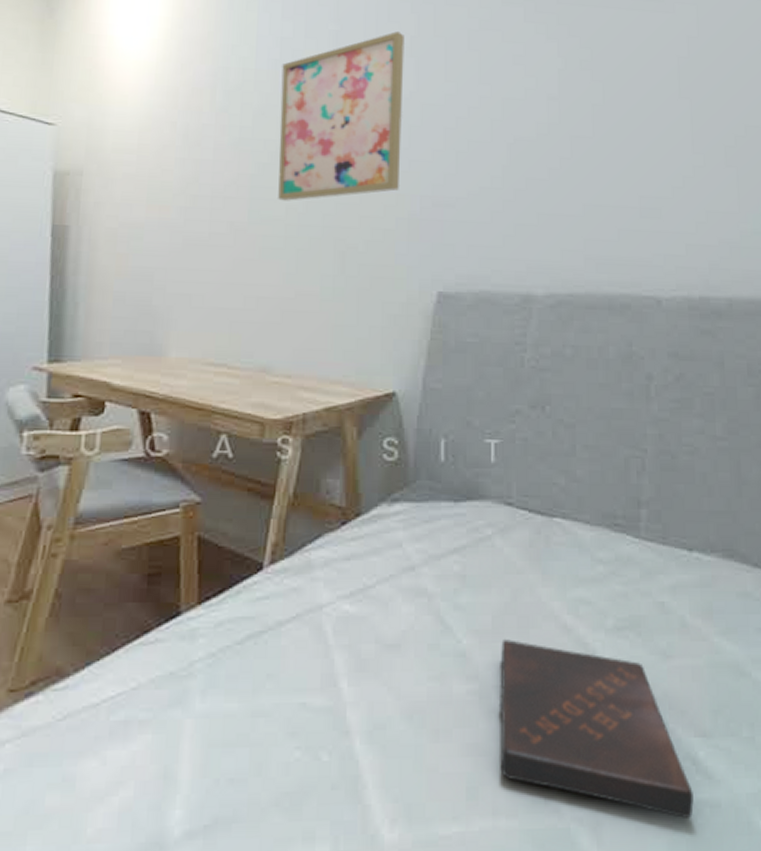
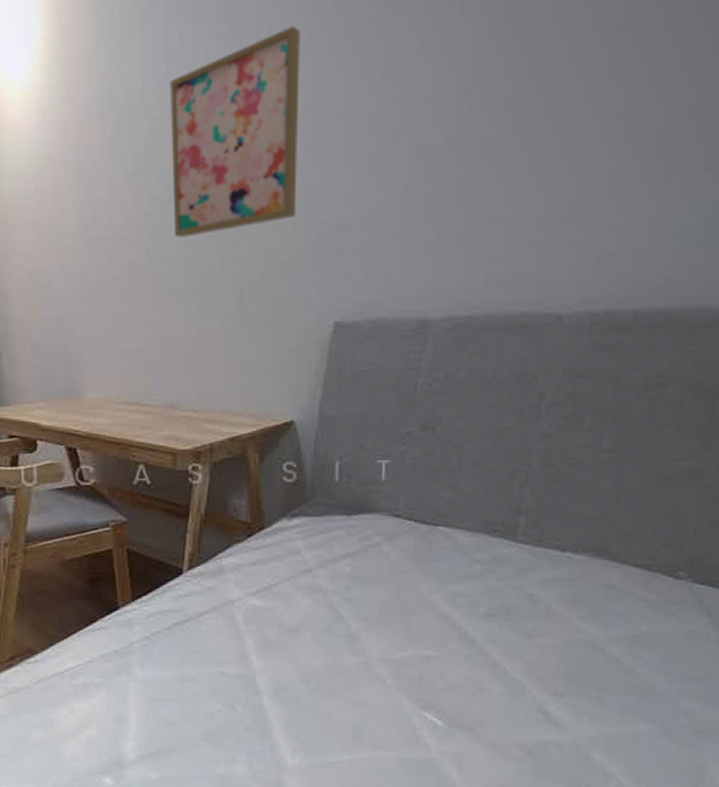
book: present [498,639,694,818] -> none [381,624,542,753]

